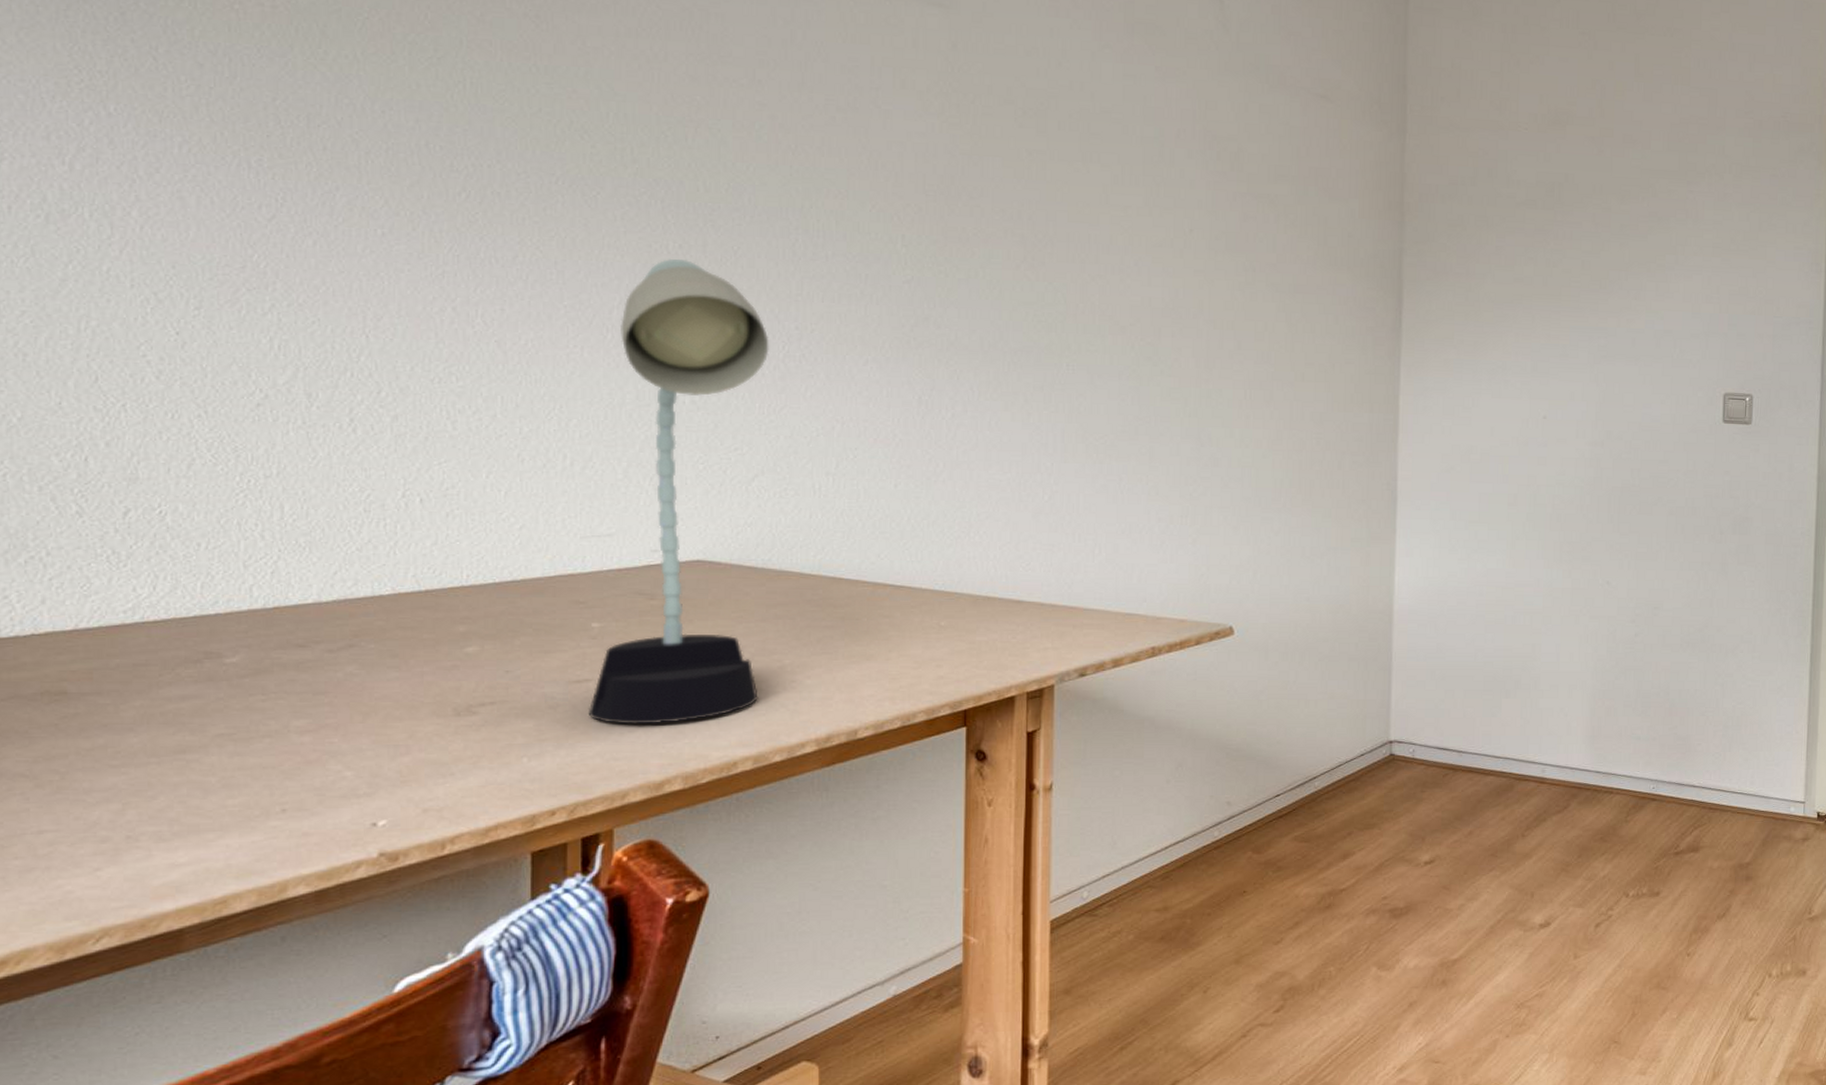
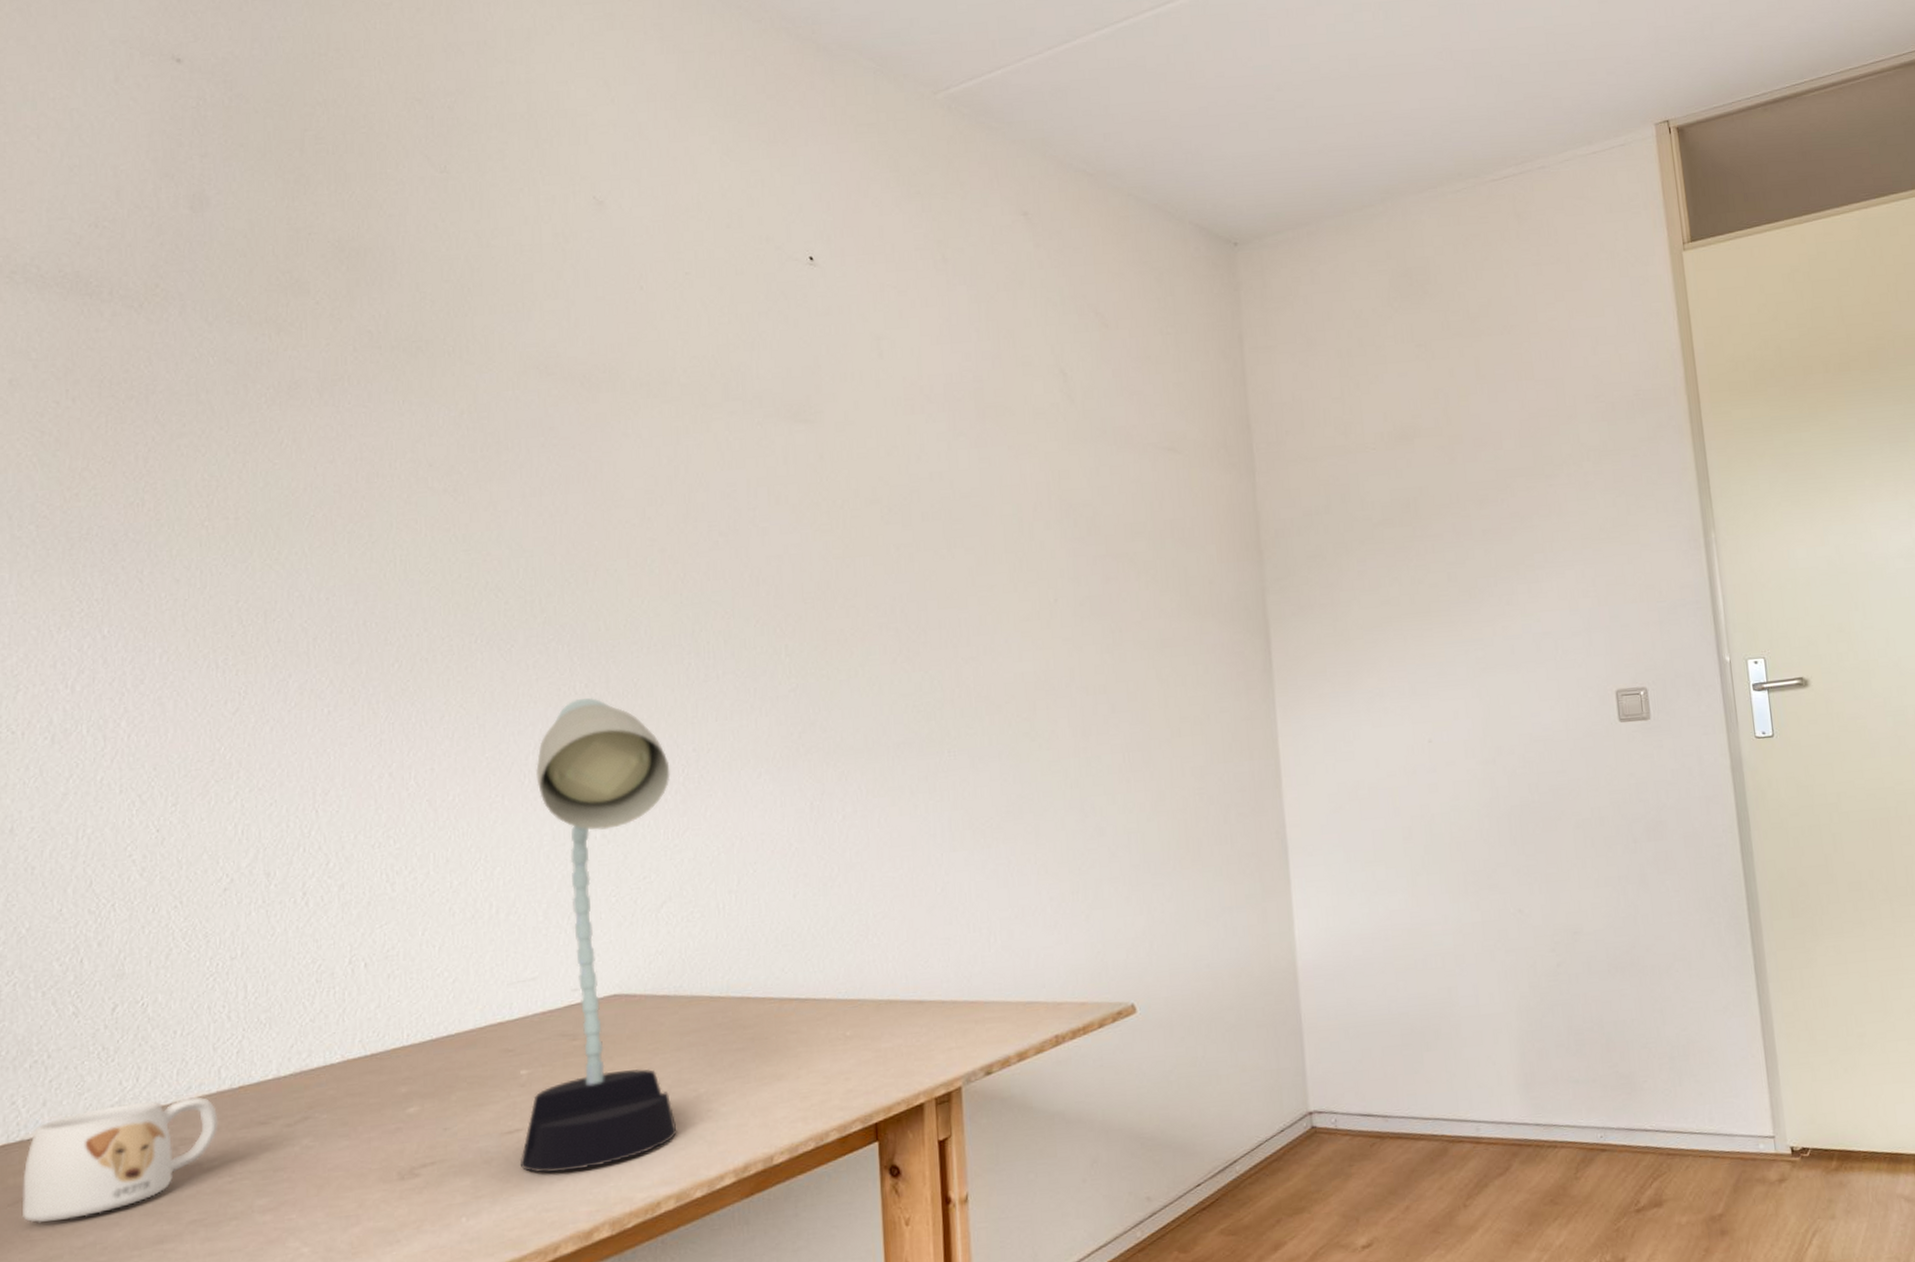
mug: none [19,610,250,721] -> present [23,1097,219,1224]

